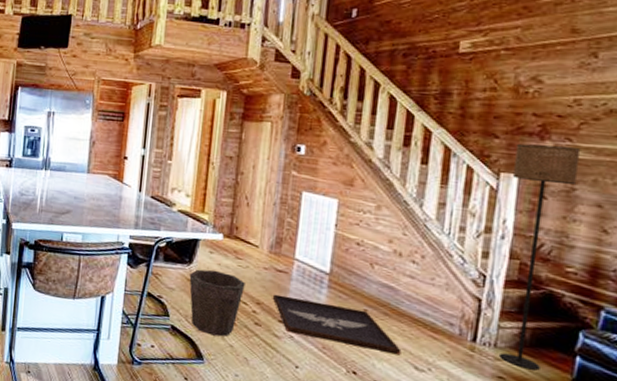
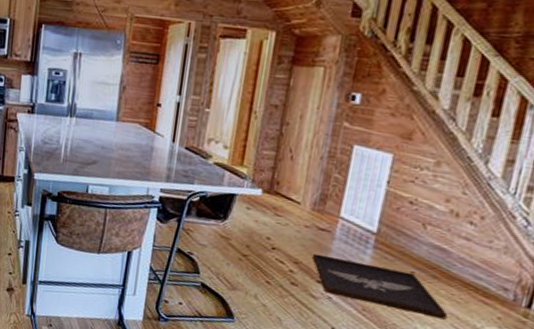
waste bin: present [189,269,245,337] -> none [222,225,283,296]

